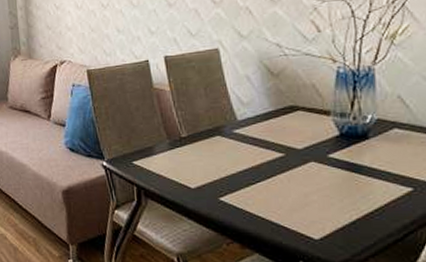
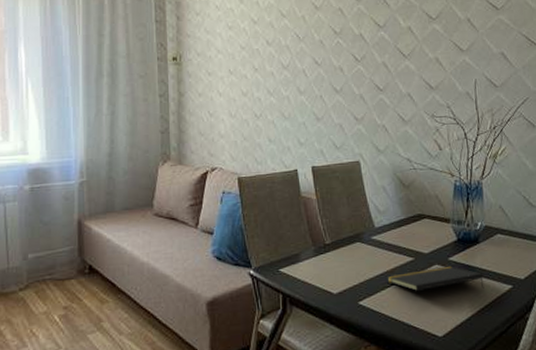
notepad: none [252,163,374,190] -> present [387,266,484,291]

